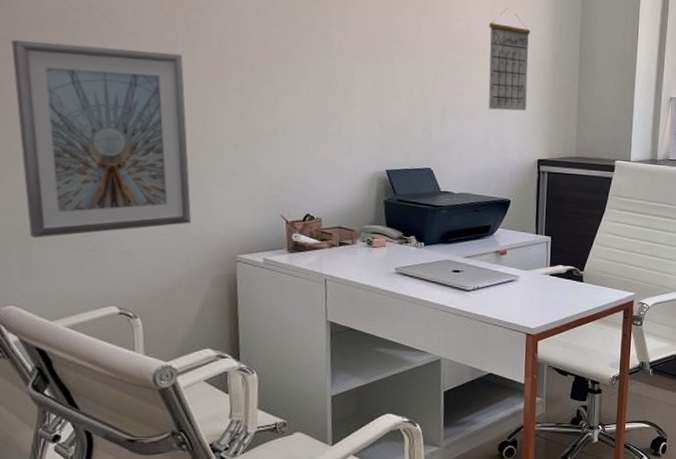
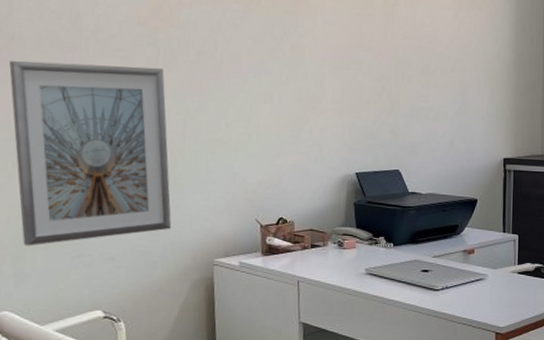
calendar: present [488,7,531,111] -> none [454,11,495,111]

